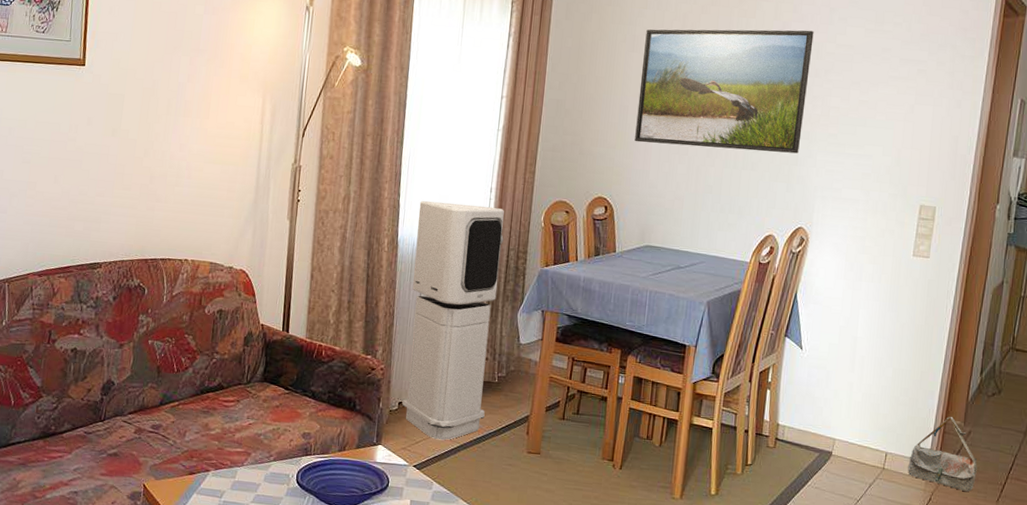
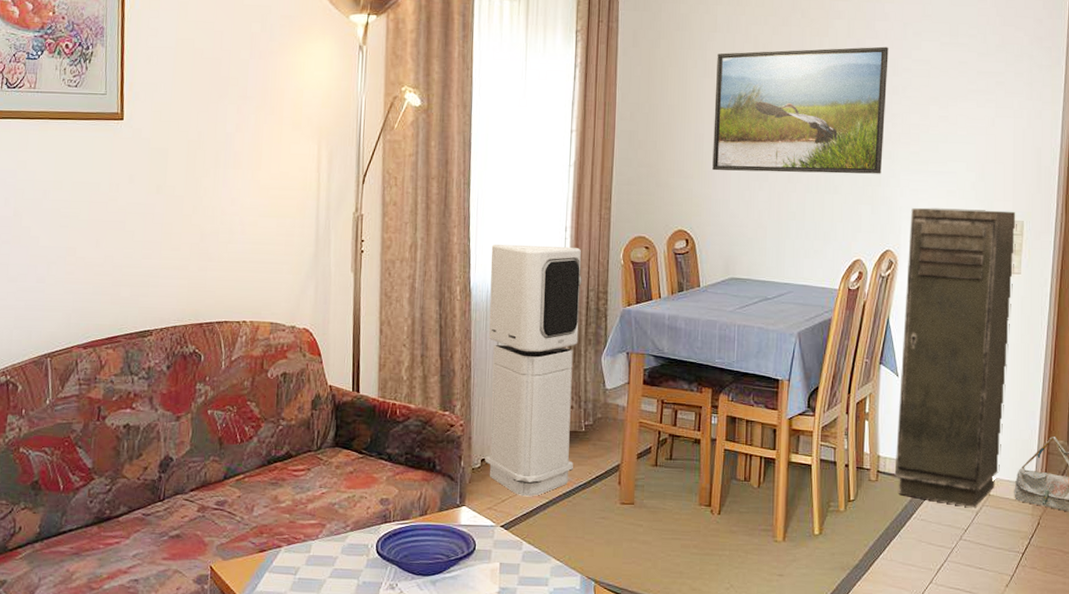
storage cabinet: none [792,188,929,479] -> present [894,207,1017,507]

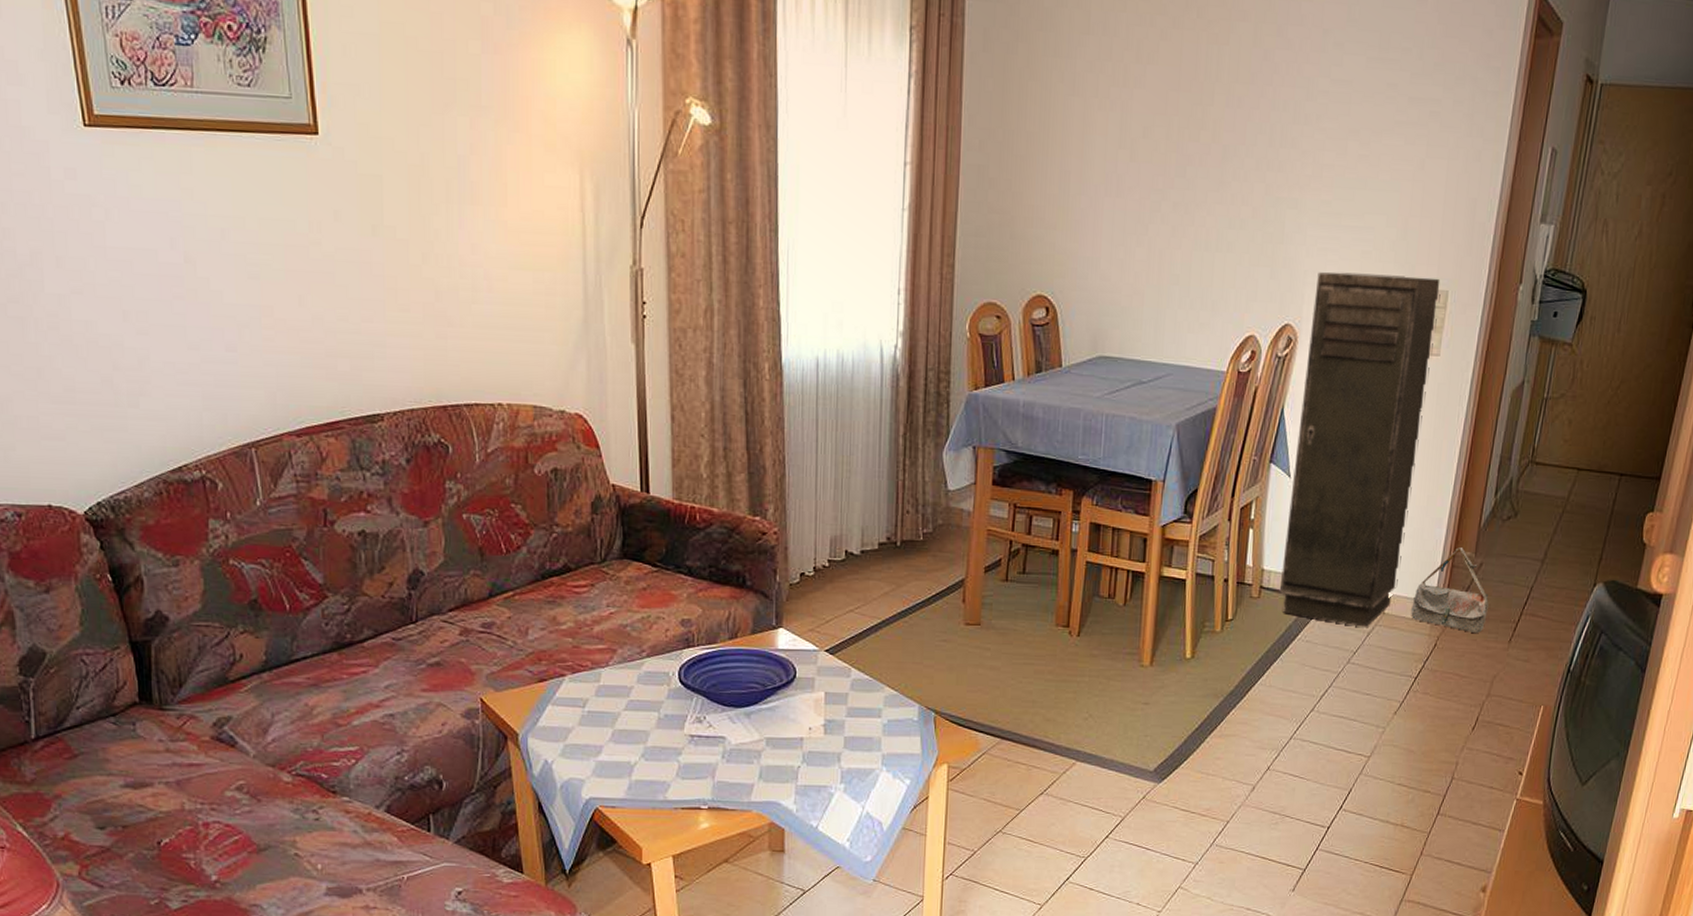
air purifier: present [485,244,582,497] -> none [804,309,919,617]
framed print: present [712,46,889,174] -> none [1080,60,1303,228]

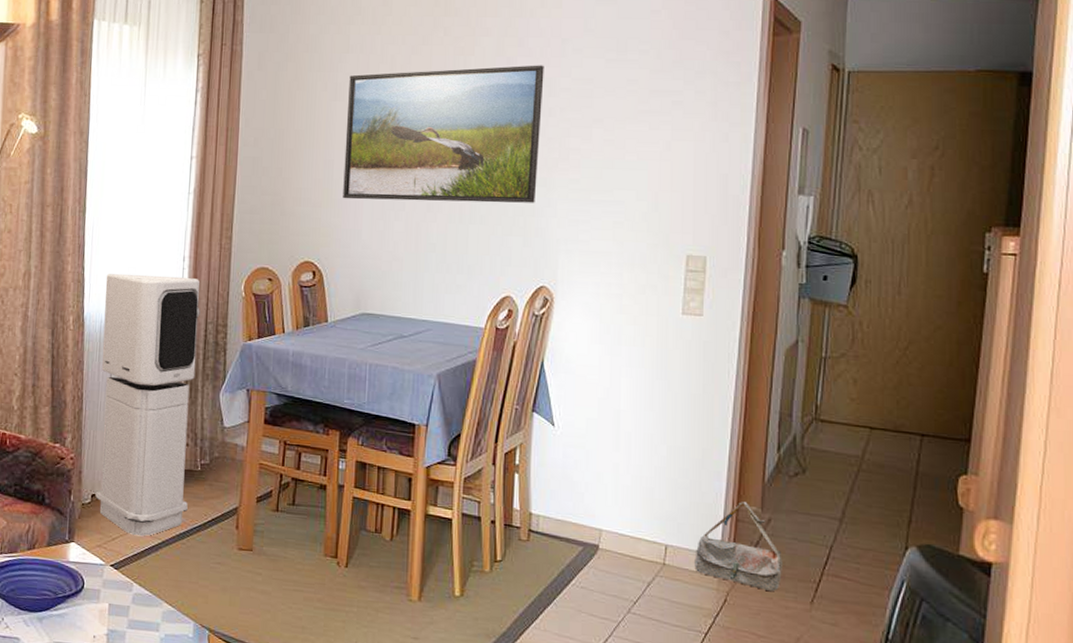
air purifier: none [804,309,919,617] -> present [95,273,200,537]
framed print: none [1080,60,1303,228] -> present [343,65,544,203]
storage cabinet: present [1279,272,1441,627] -> none [549,240,698,577]

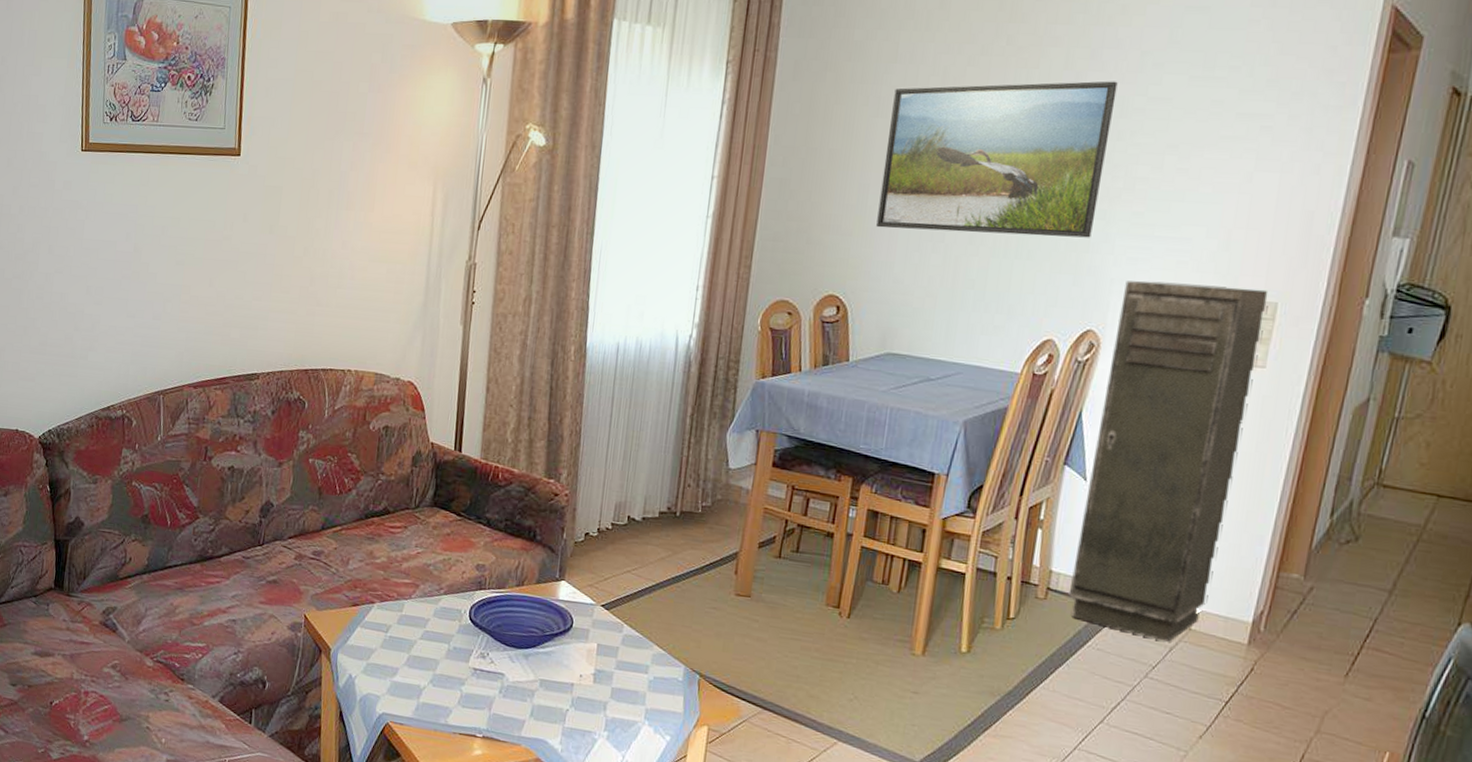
air purifier: present [95,273,200,537] -> none [589,301,713,578]
storage cabinet: none [549,240,698,577] -> present [1068,280,1269,642]
bag: present [694,502,782,592] -> none [1222,568,1320,663]

